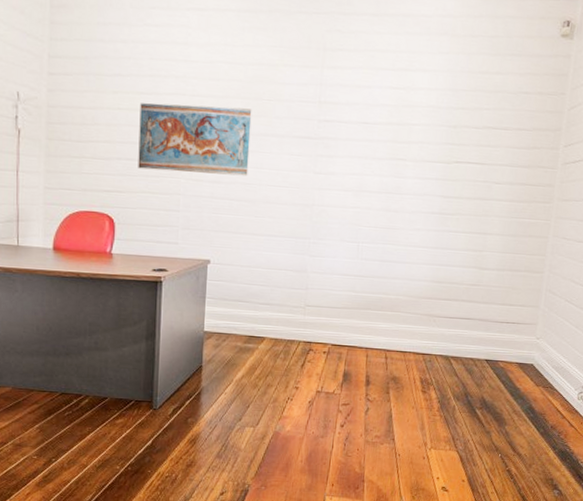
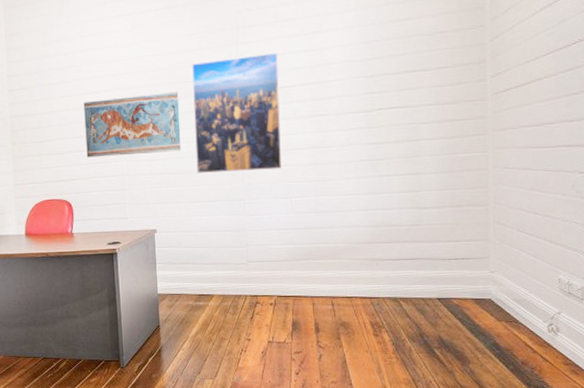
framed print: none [262,80,364,210] -> present [192,53,281,173]

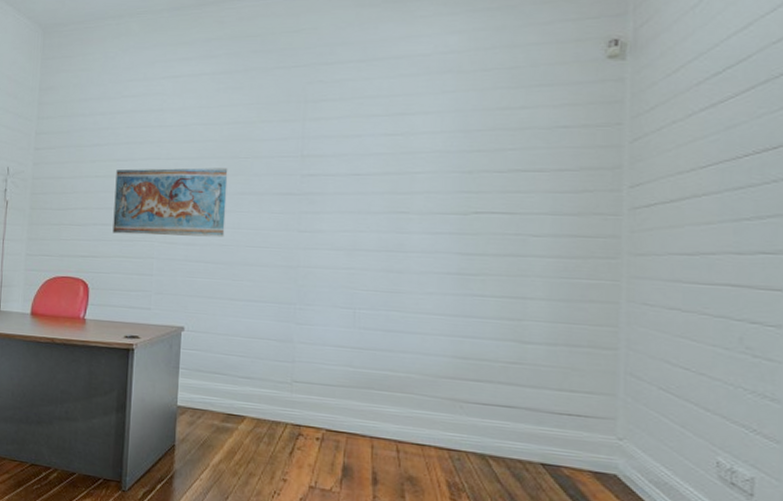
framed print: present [192,53,281,173] -> none [240,134,352,272]

